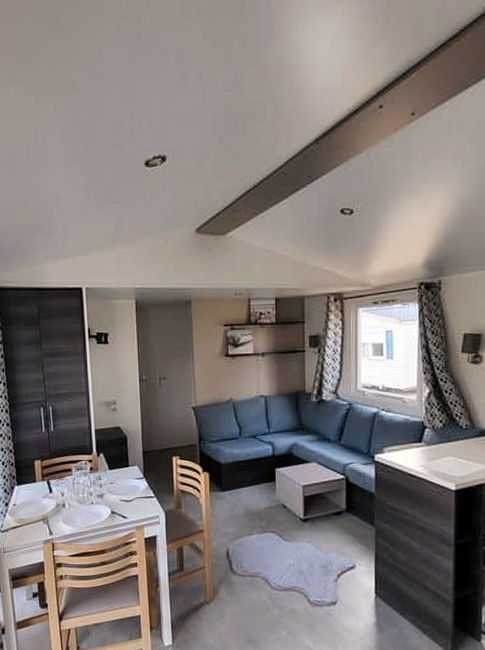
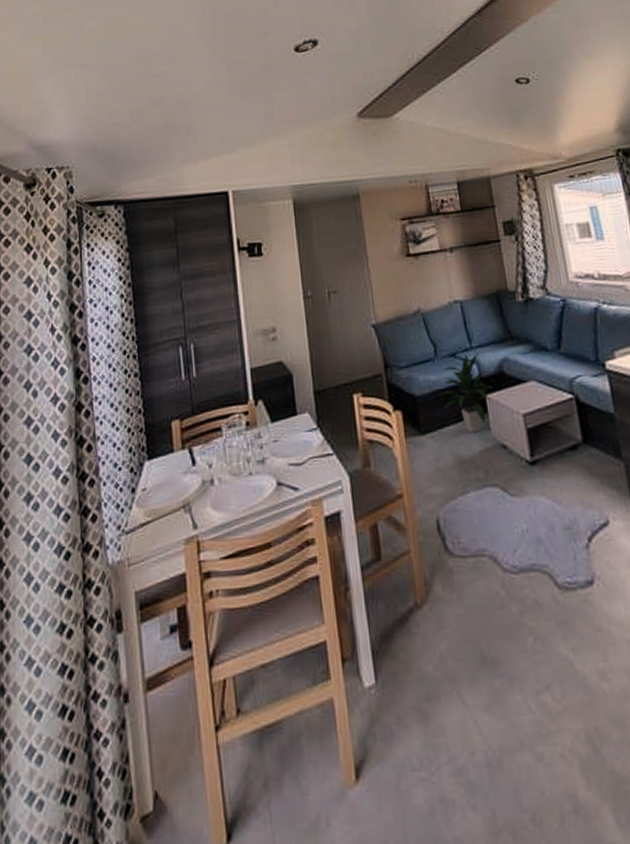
indoor plant: none [239,438,282,495] -> present [438,354,493,433]

